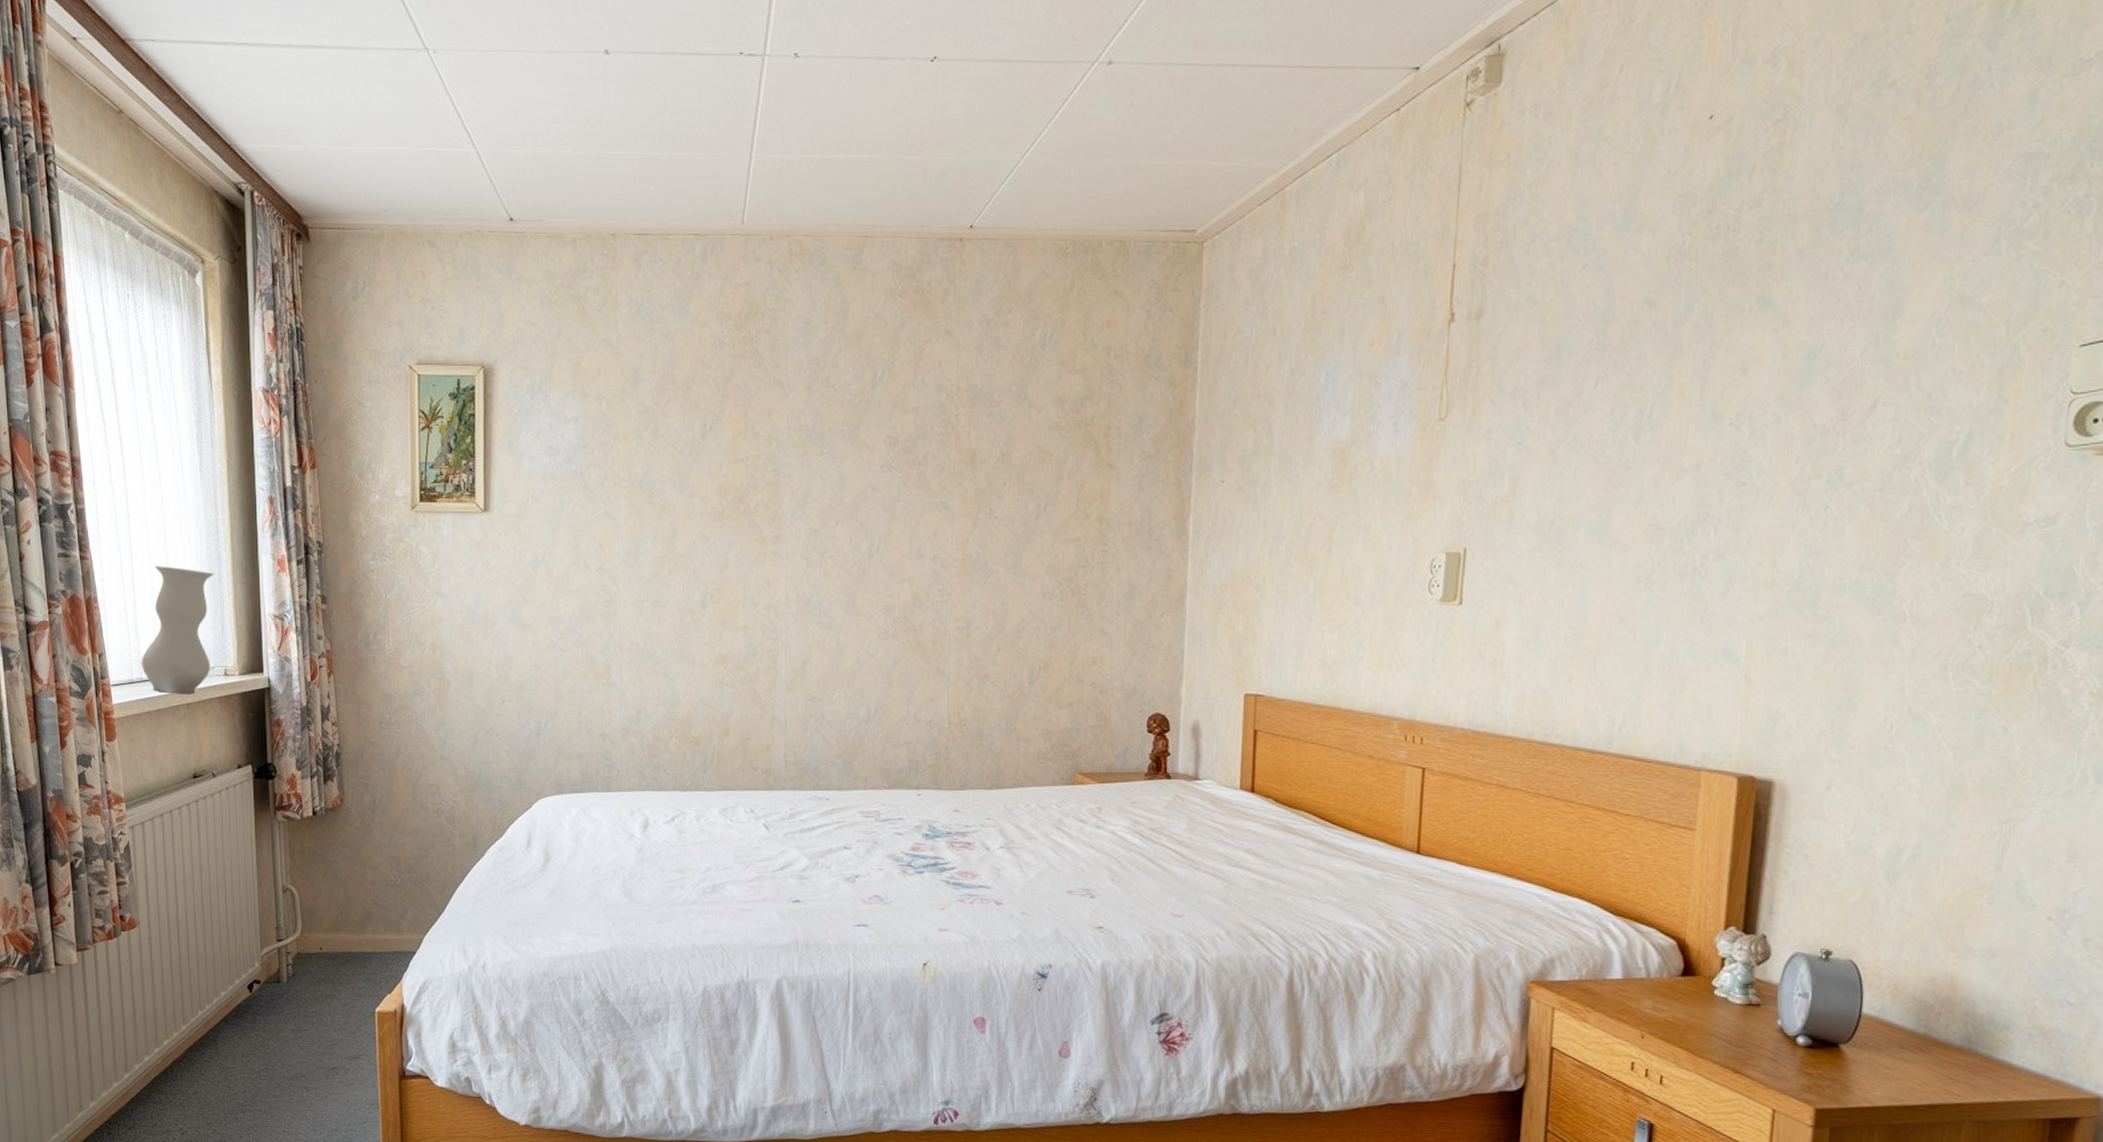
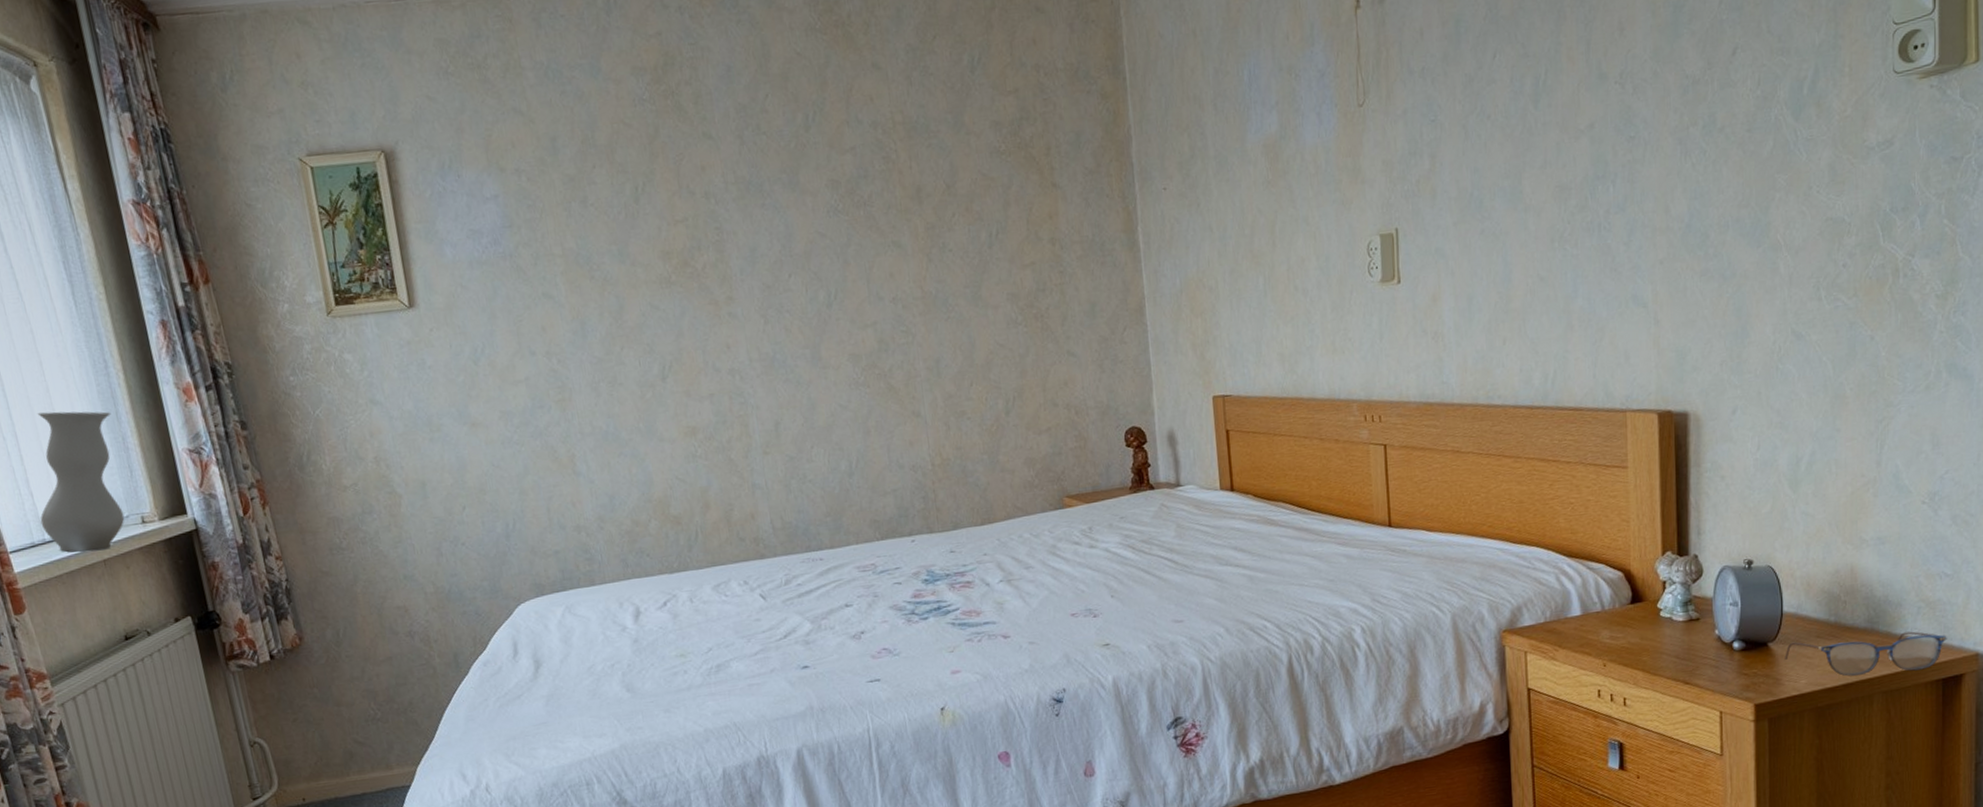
glasses: none [1858,1048,2063,1105] -> present [1785,631,1947,677]

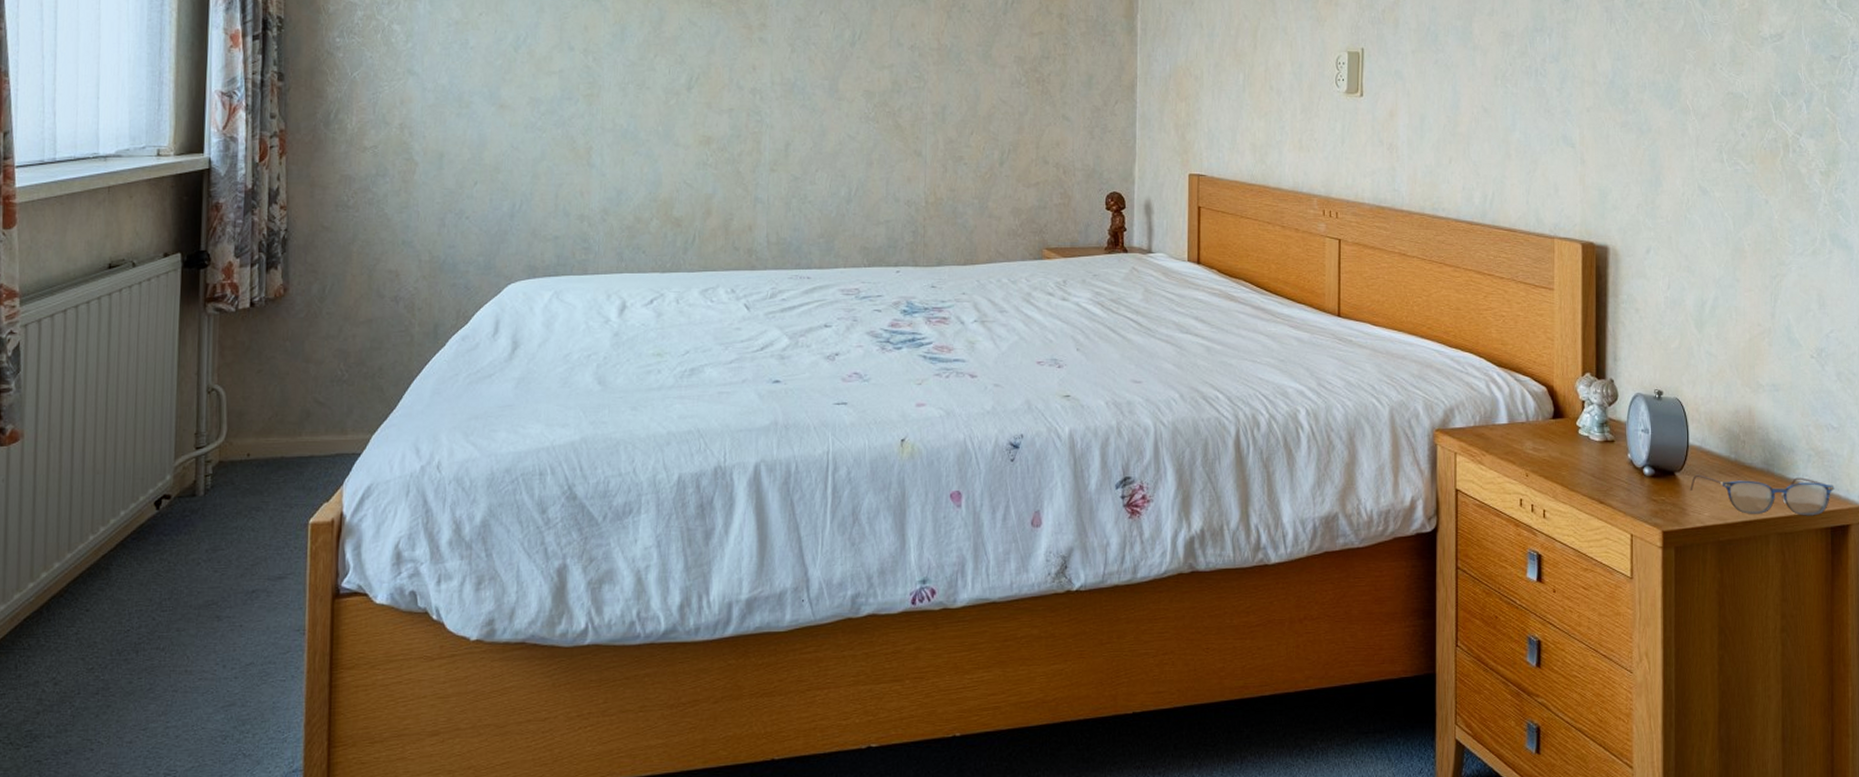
vase: present [37,411,125,552] -> none [55,38,155,177]

